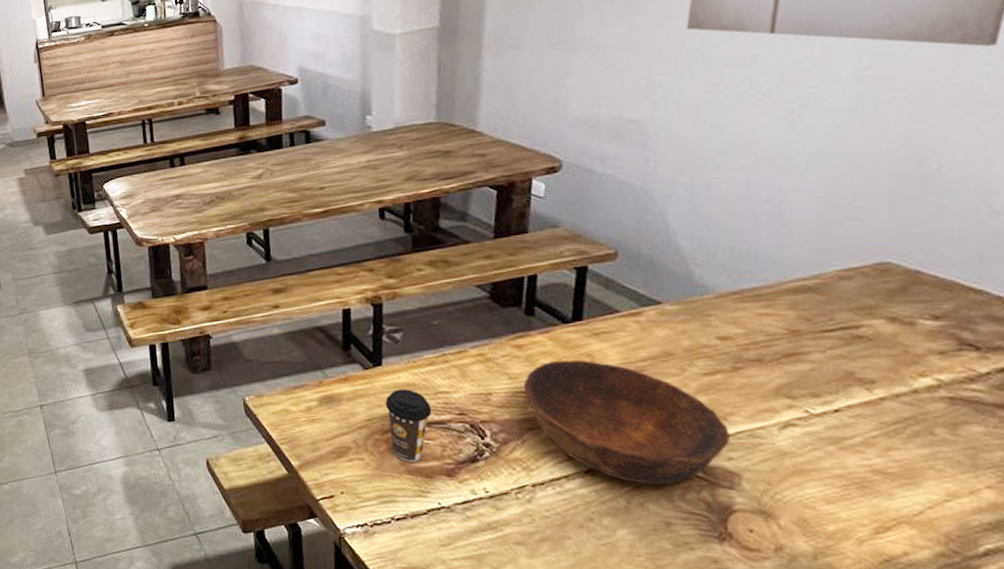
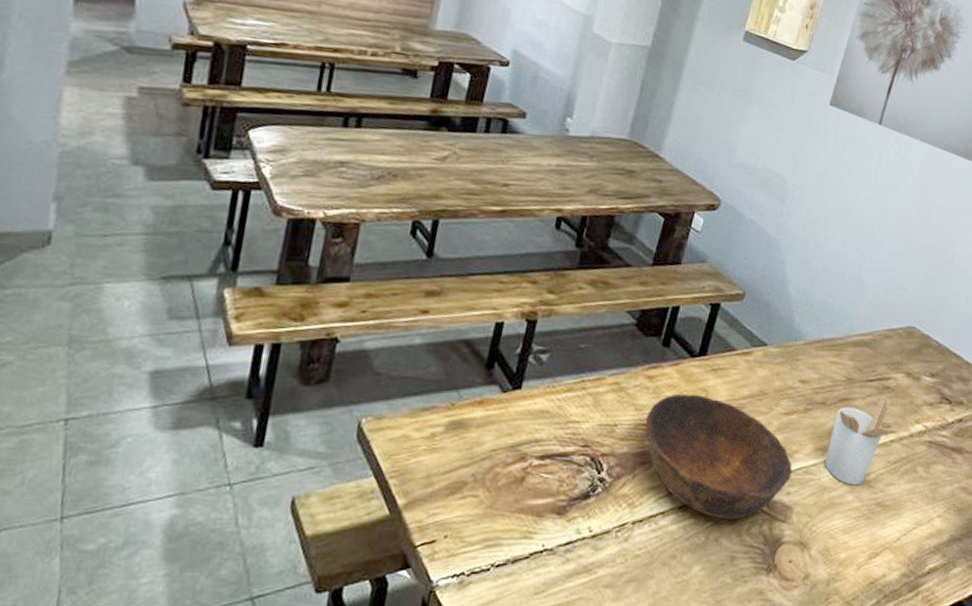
coffee cup: present [385,389,432,462] -> none [509,417,559,499]
utensil holder: none [777,347,907,450] -> present [825,395,908,486]

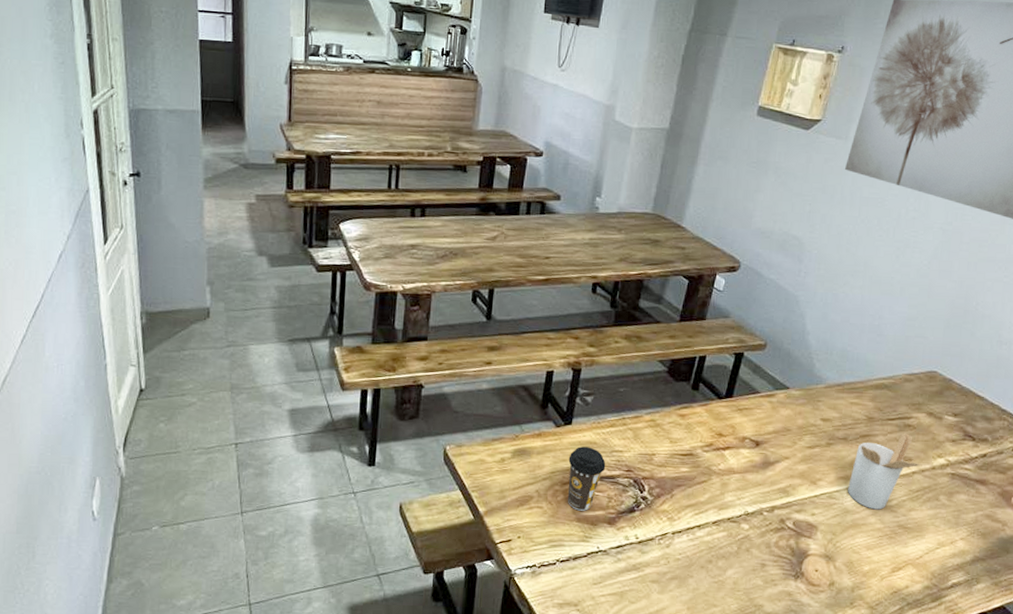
coffee cup: none [509,417,559,499] -> present [567,446,606,511]
bowl: present [645,394,792,520] -> none [679,430,816,534]

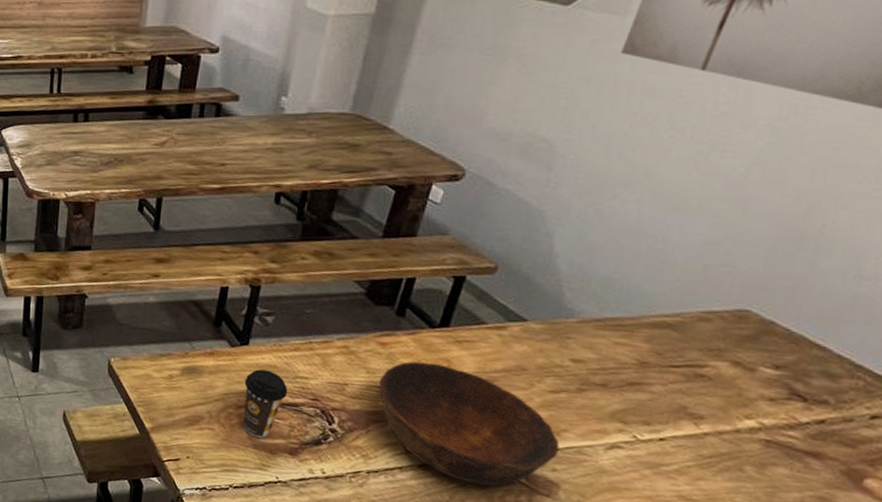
bowl: none [679,430,816,534] -> present [378,361,560,486]
utensil holder: present [848,432,930,510] -> none [605,384,731,475]

